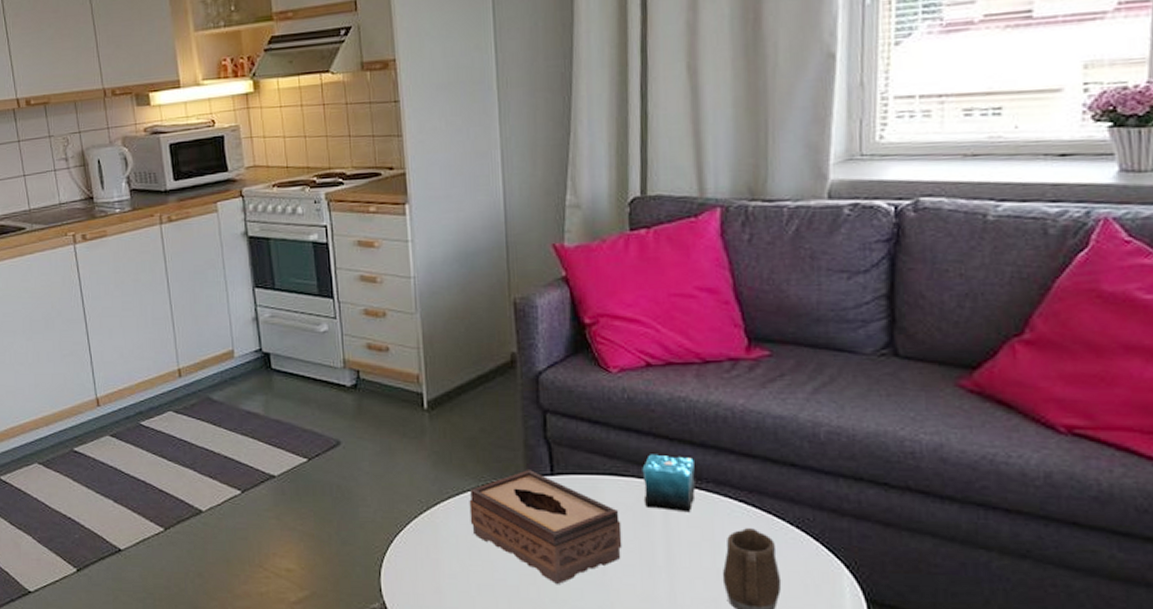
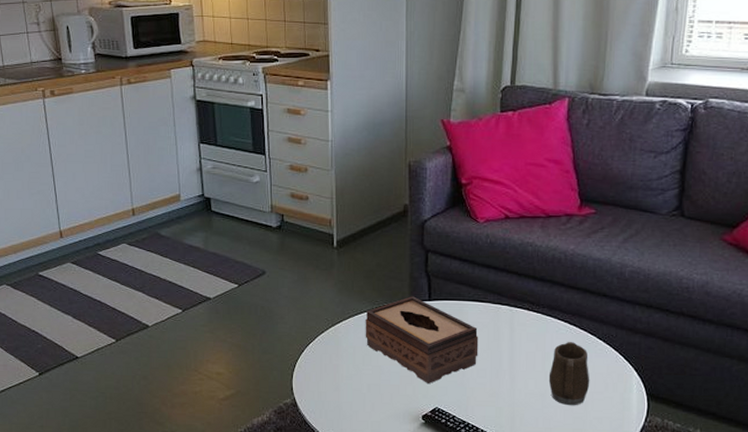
candle: present [642,454,695,513] -> none [496,285,535,330]

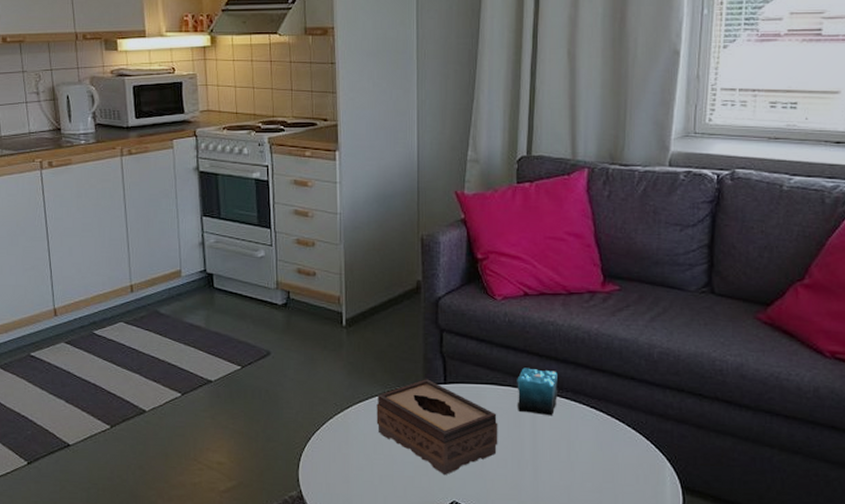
candle: none [496,285,535,330] -> present [517,368,557,416]
mug: present [548,342,590,406] -> none [574,429,620,500]

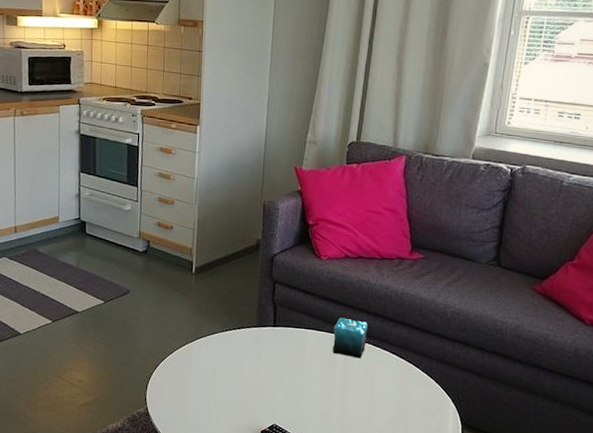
tissue box: present [376,379,498,475] -> none [214,321,316,402]

